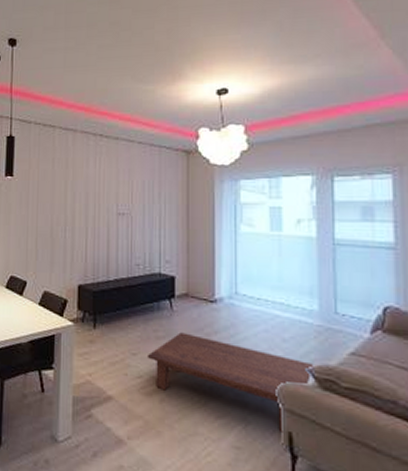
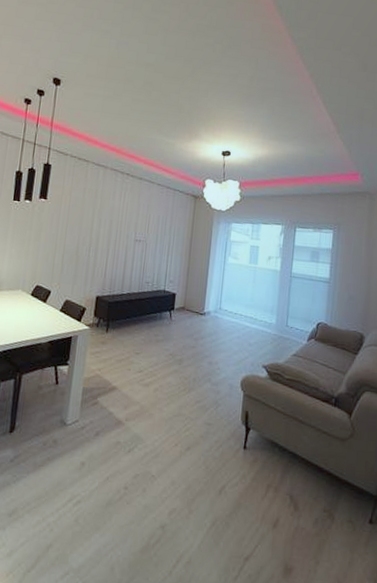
coffee table: present [147,332,314,433] -> none [147,337,268,412]

